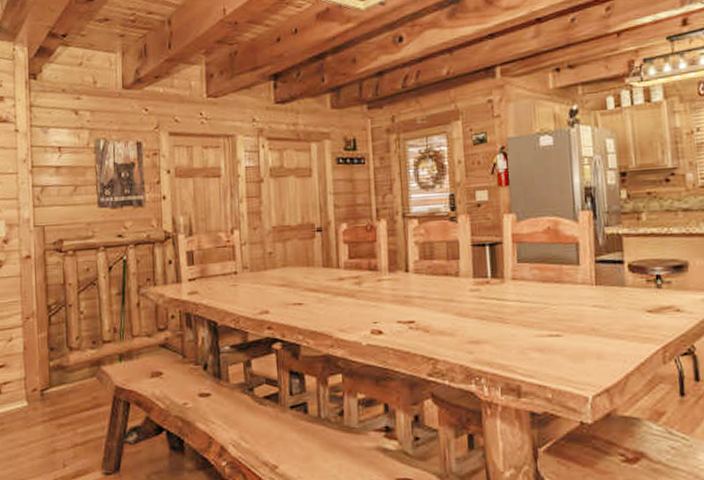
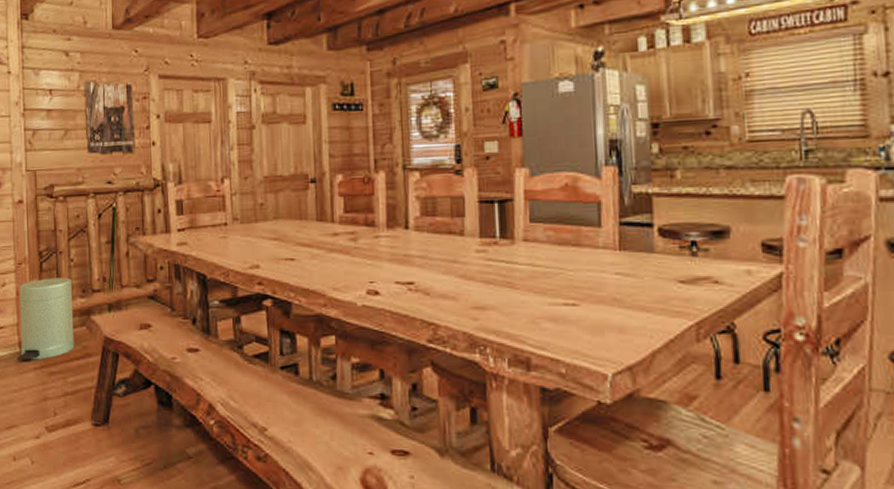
trash can: none [24,330,84,414] -> present [17,278,74,360]

